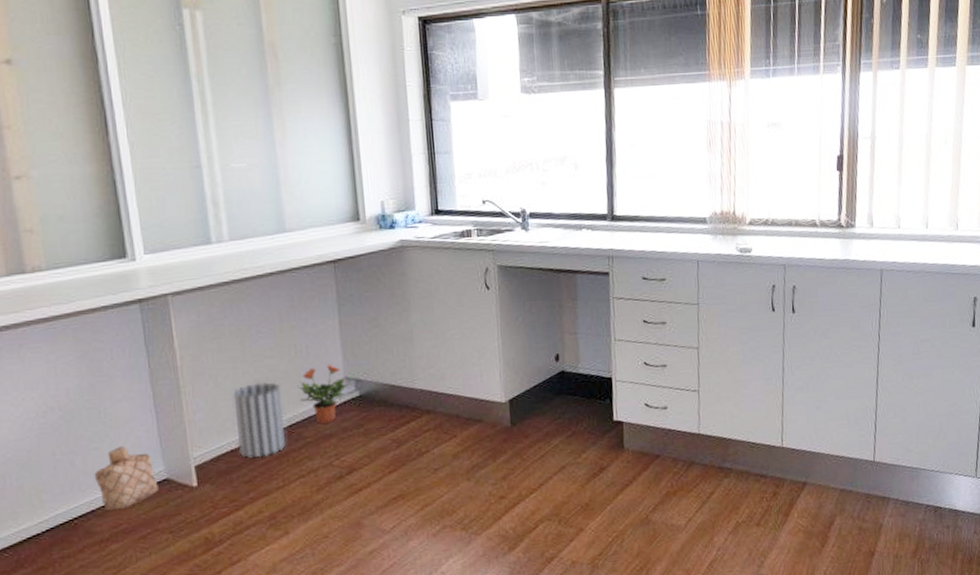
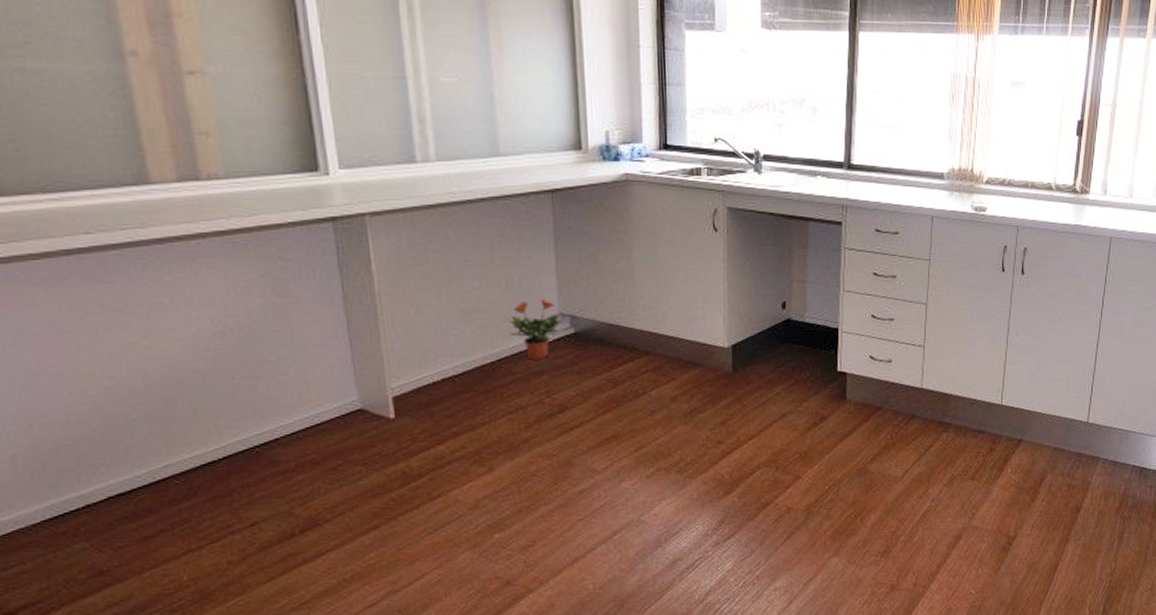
basket: present [94,446,159,511] -> none [278,373,352,440]
wastebasket: present [233,381,287,459] -> none [436,313,494,392]

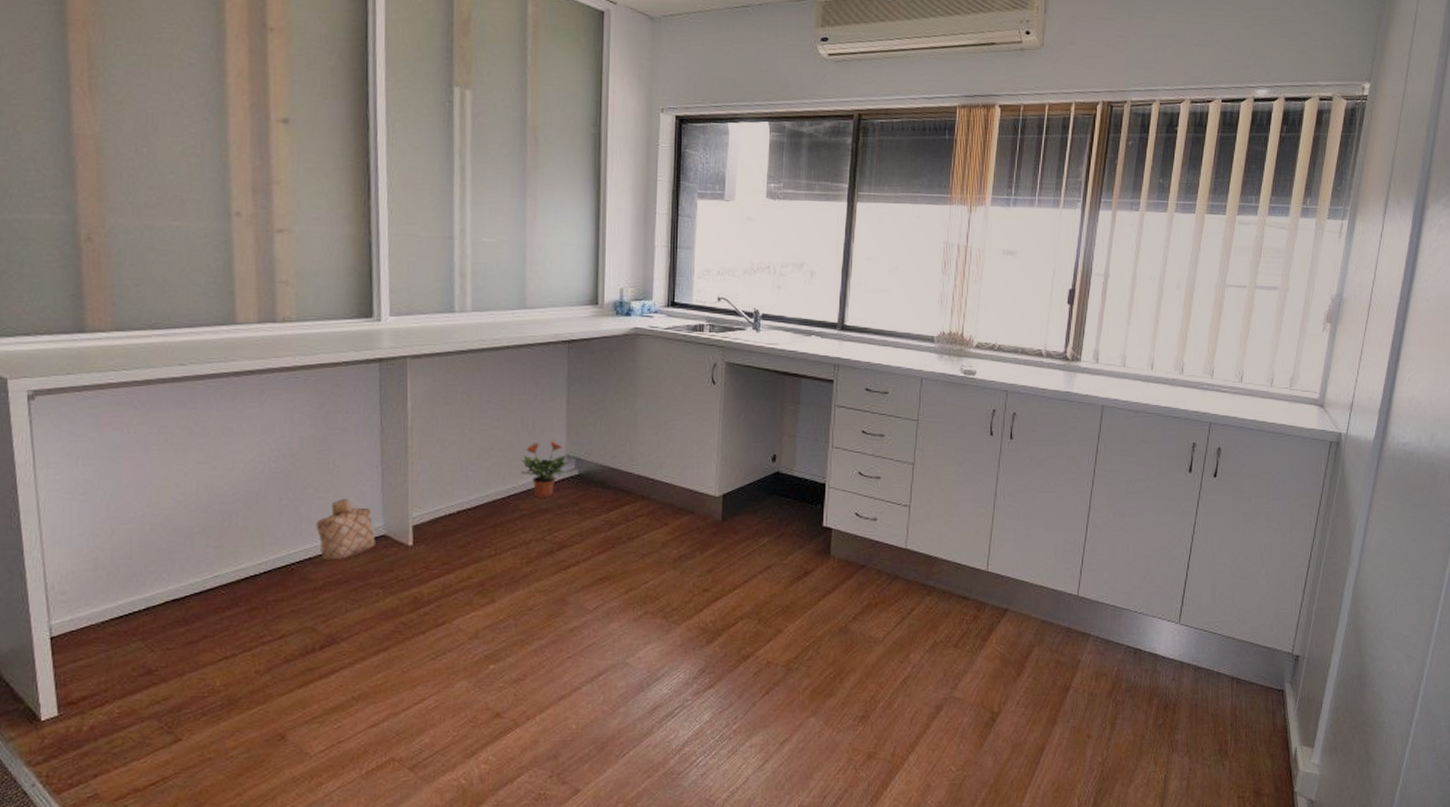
basket: none [278,373,352,440] -> present [316,498,375,560]

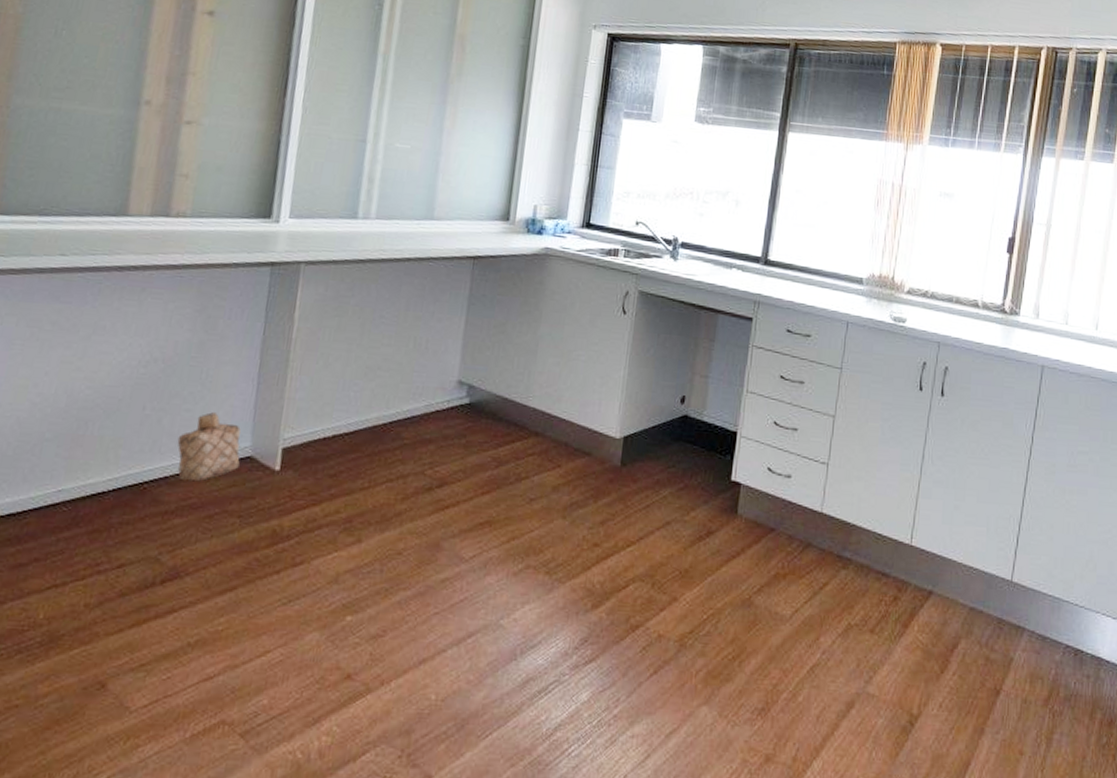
potted plant: present [520,440,569,498] -> none [407,363,461,427]

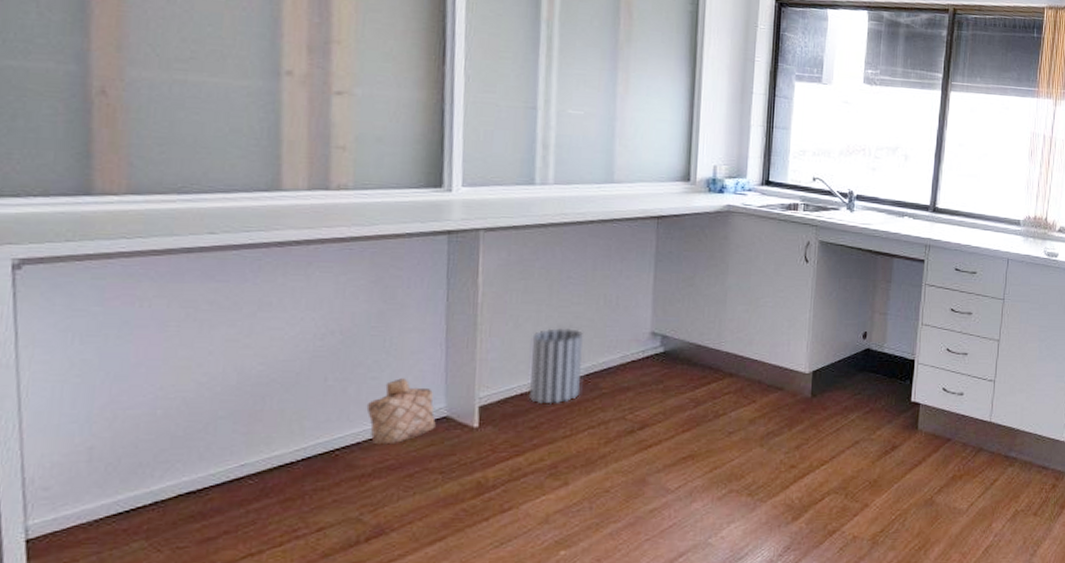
wastebasket: none [331,370,391,452] -> present [528,328,584,404]

